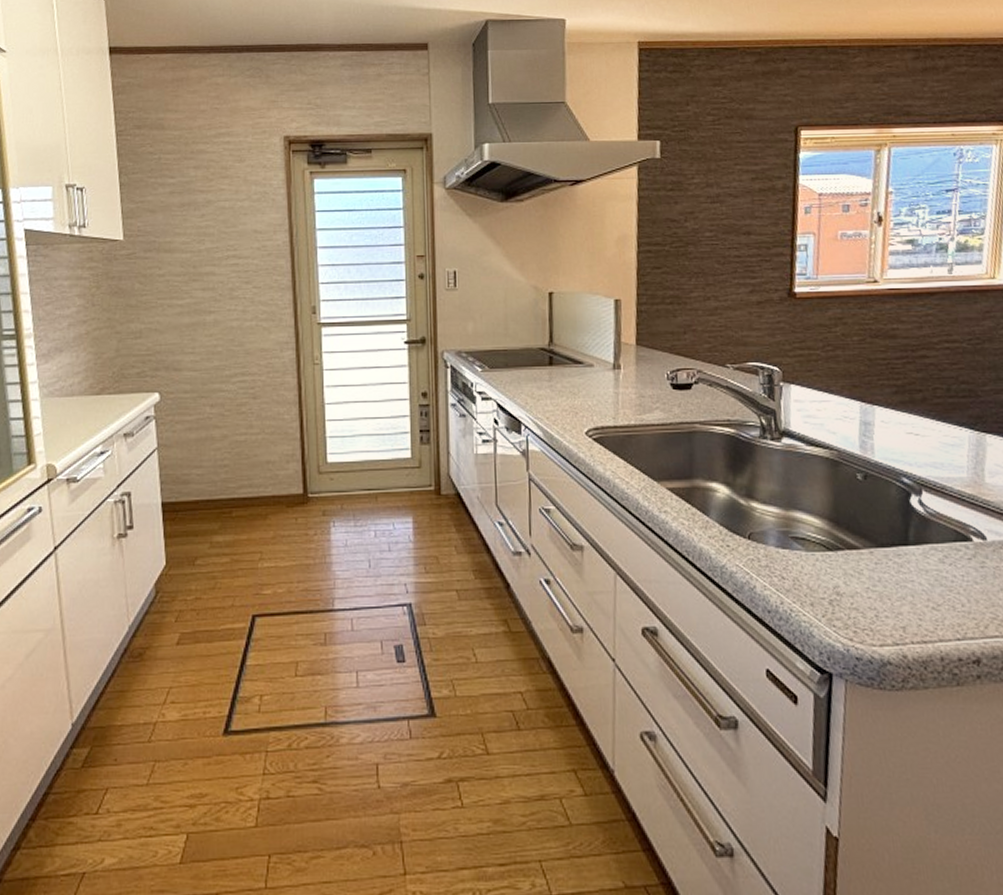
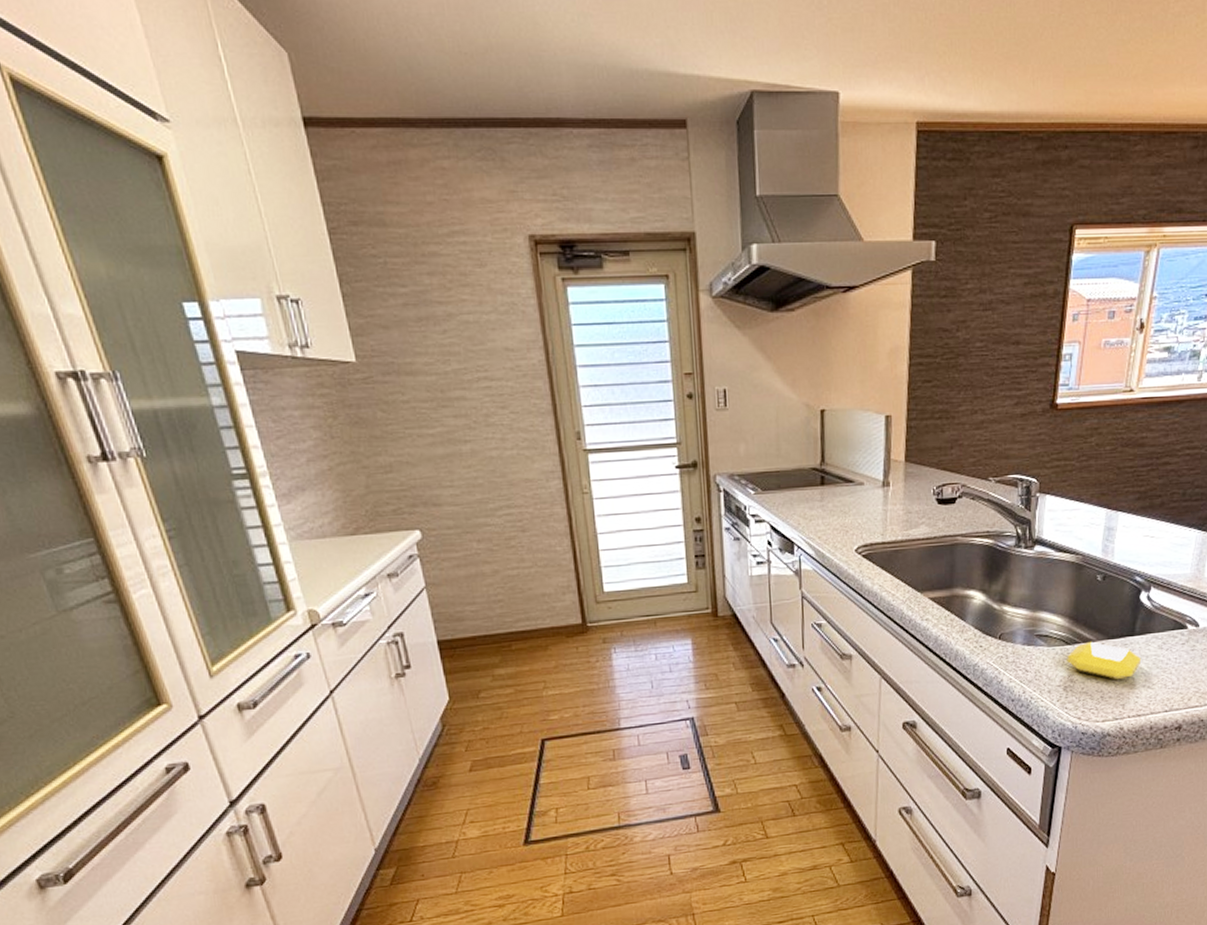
soap bar: none [829,548,921,597] -> present [1067,641,1142,680]

